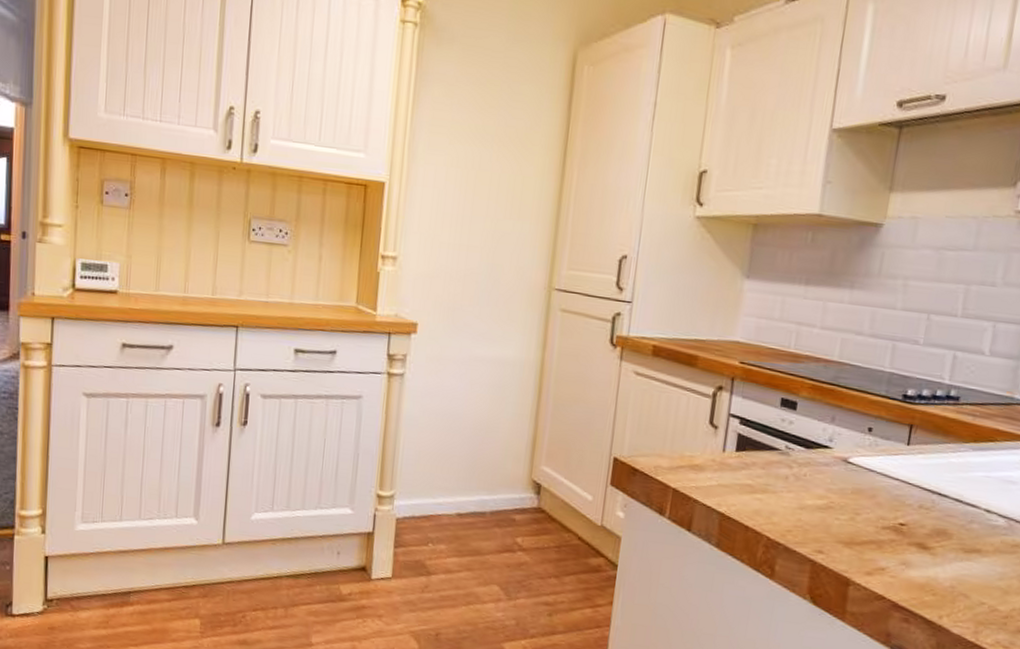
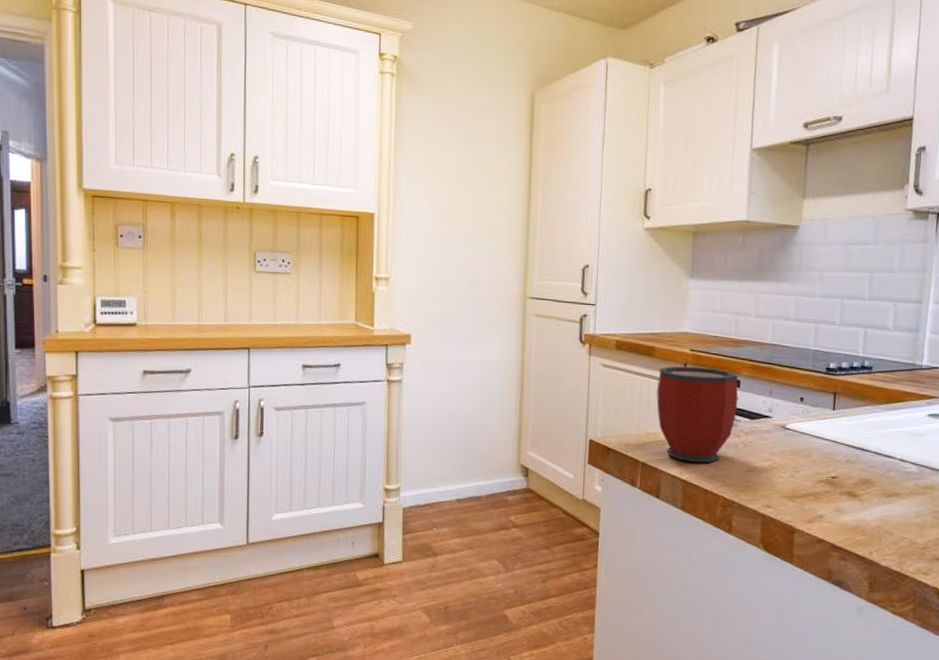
mug: none [695,379,795,495] -> present [656,366,739,463]

